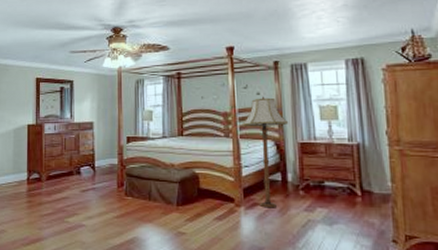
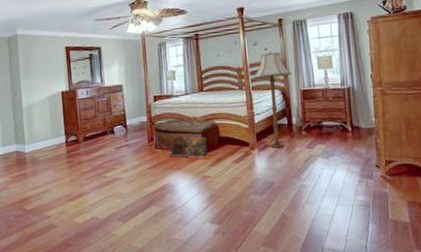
bag: none [141,183,185,210] -> present [170,135,208,158]

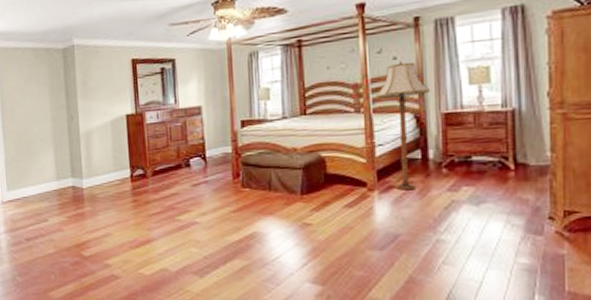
bag: present [170,135,208,158] -> none [260,171,310,200]

